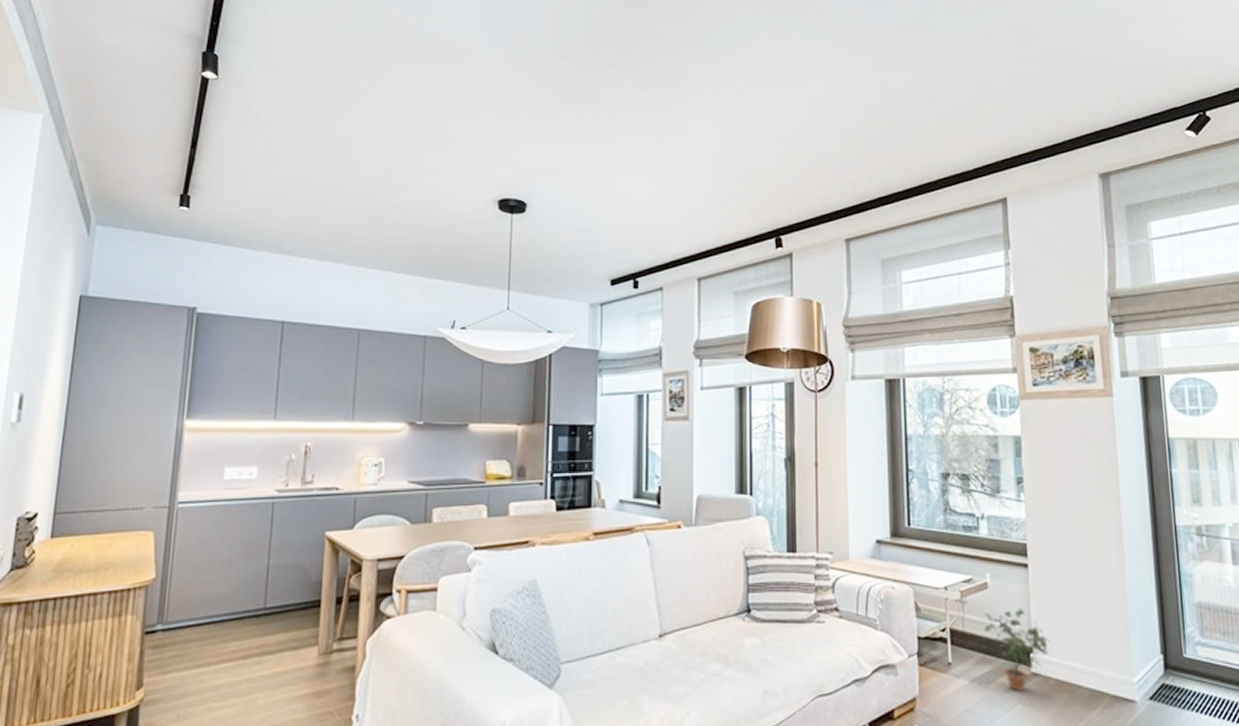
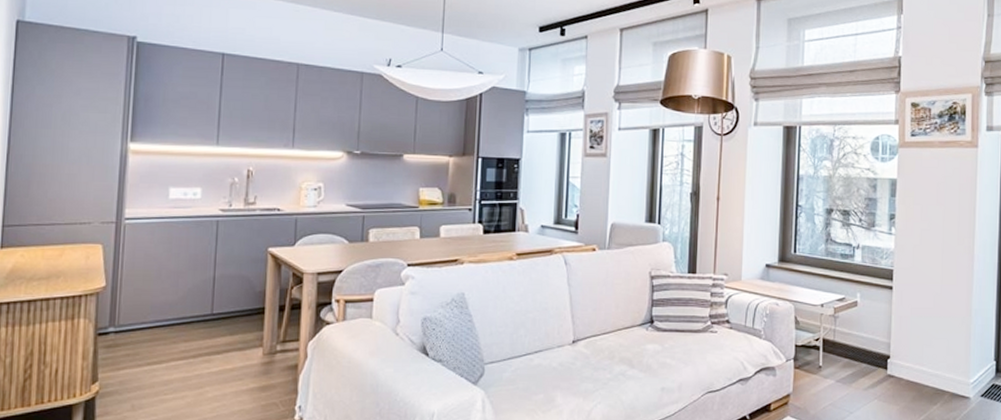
potted plant: present [983,609,1050,692] -> none [851,323,905,390]

